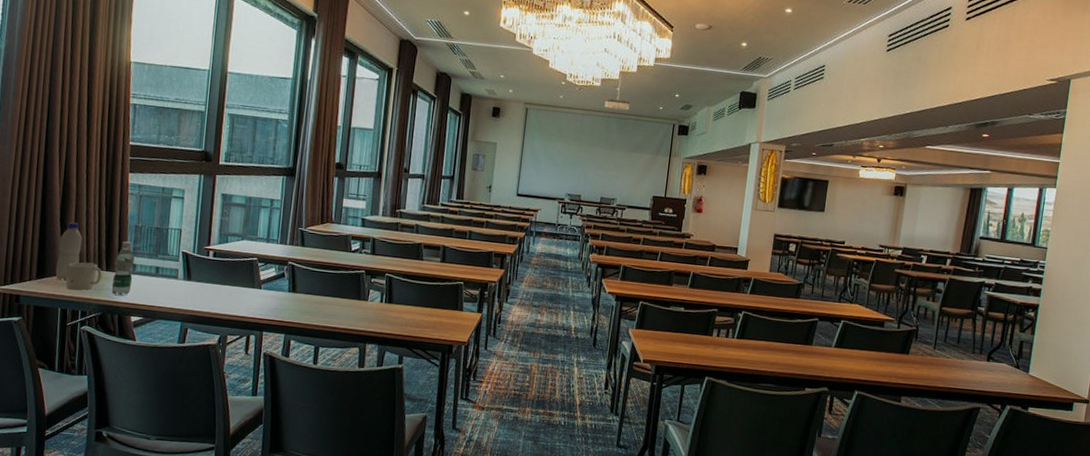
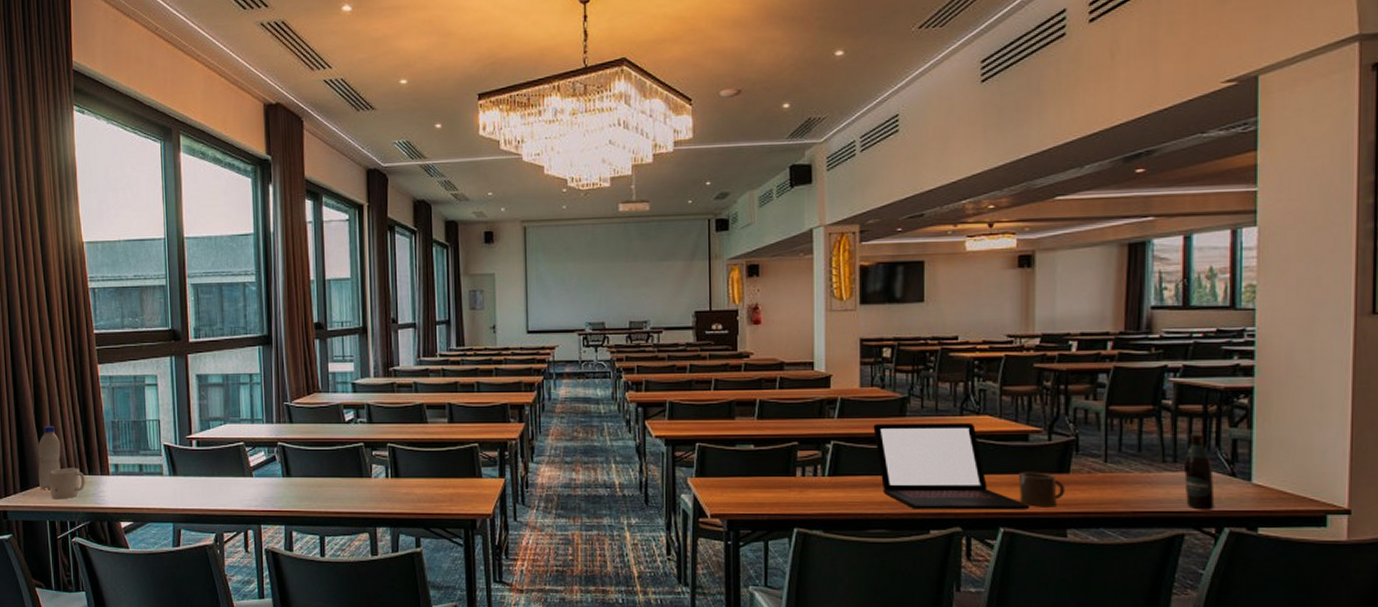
bottle: present [111,241,135,296] -> none [96,440,117,501]
laptop: none [774,302,878,379] -> present [873,422,1029,510]
mug: none [872,350,905,379] -> present [1018,471,1065,507]
bottle: none [984,334,1005,392] -> present [1184,434,1215,510]

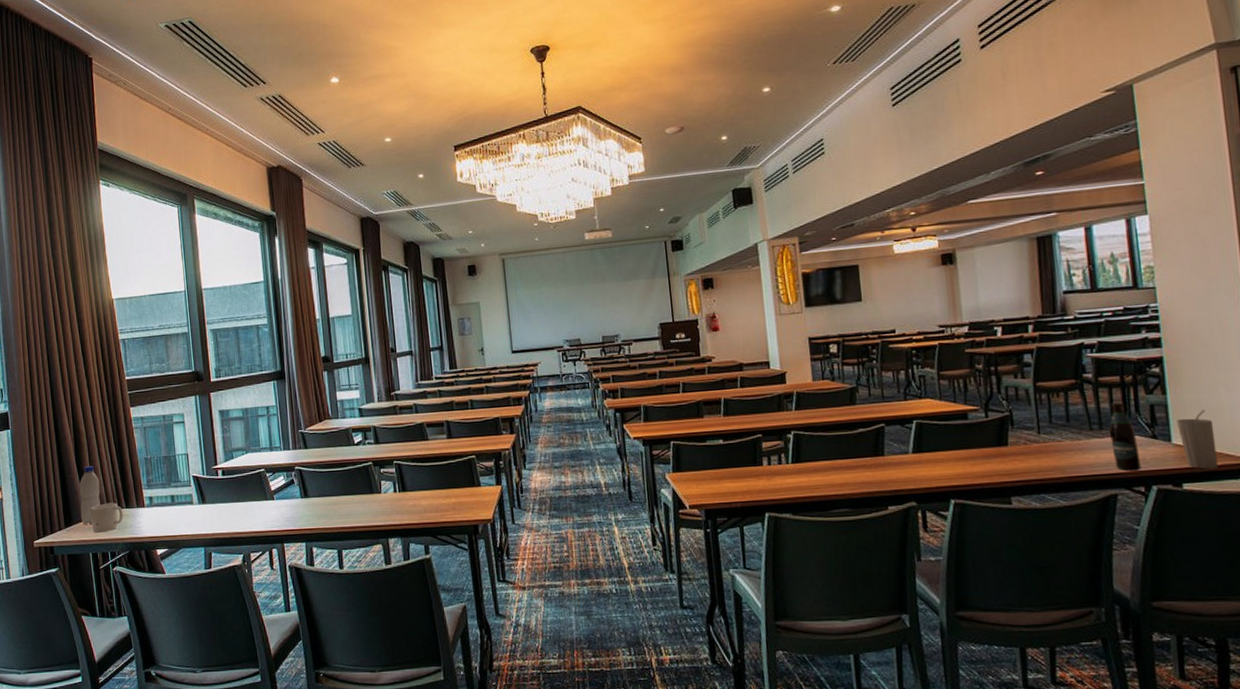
laptop: present [873,422,1029,510] -> none [827,406,975,488]
mug: present [1018,471,1065,507] -> none [962,446,1006,479]
cup: none [1260,449,1301,514] -> present [1177,410,1218,470]

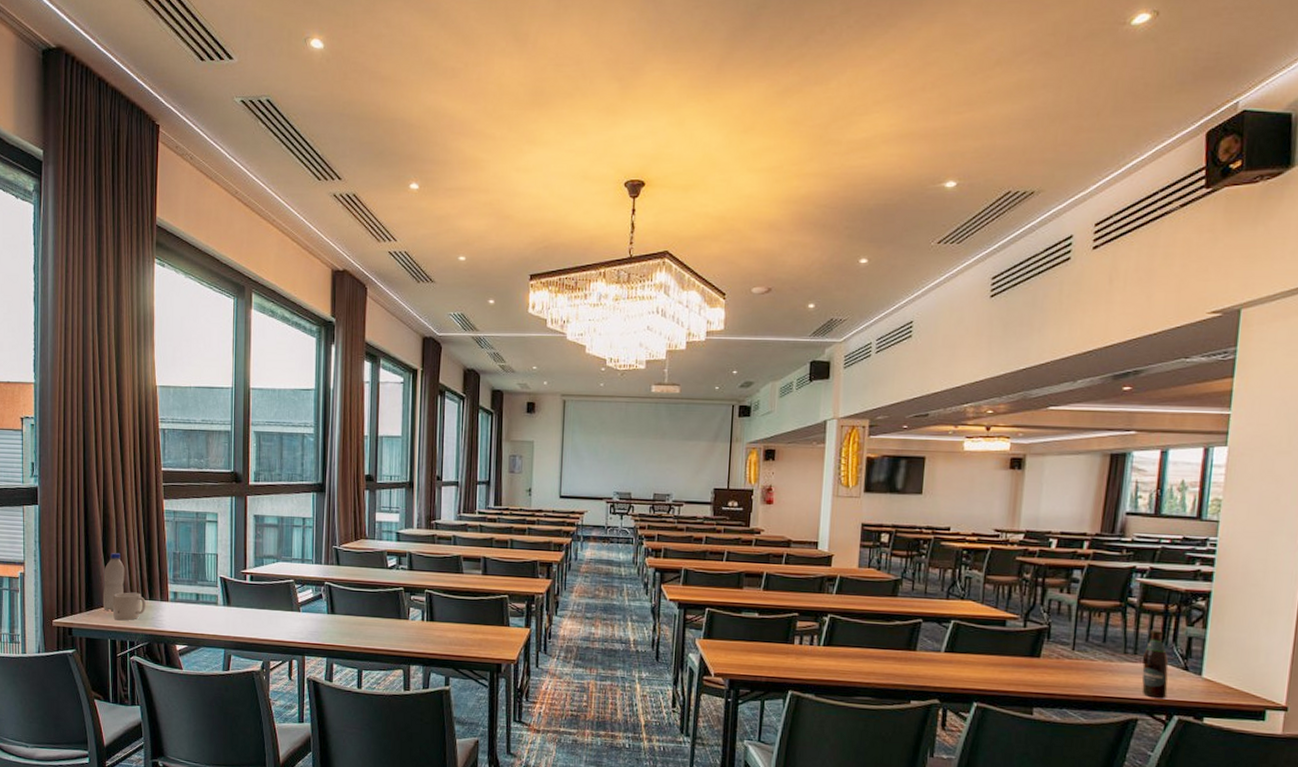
cup: present [1177,410,1218,470] -> none [1210,649,1247,708]

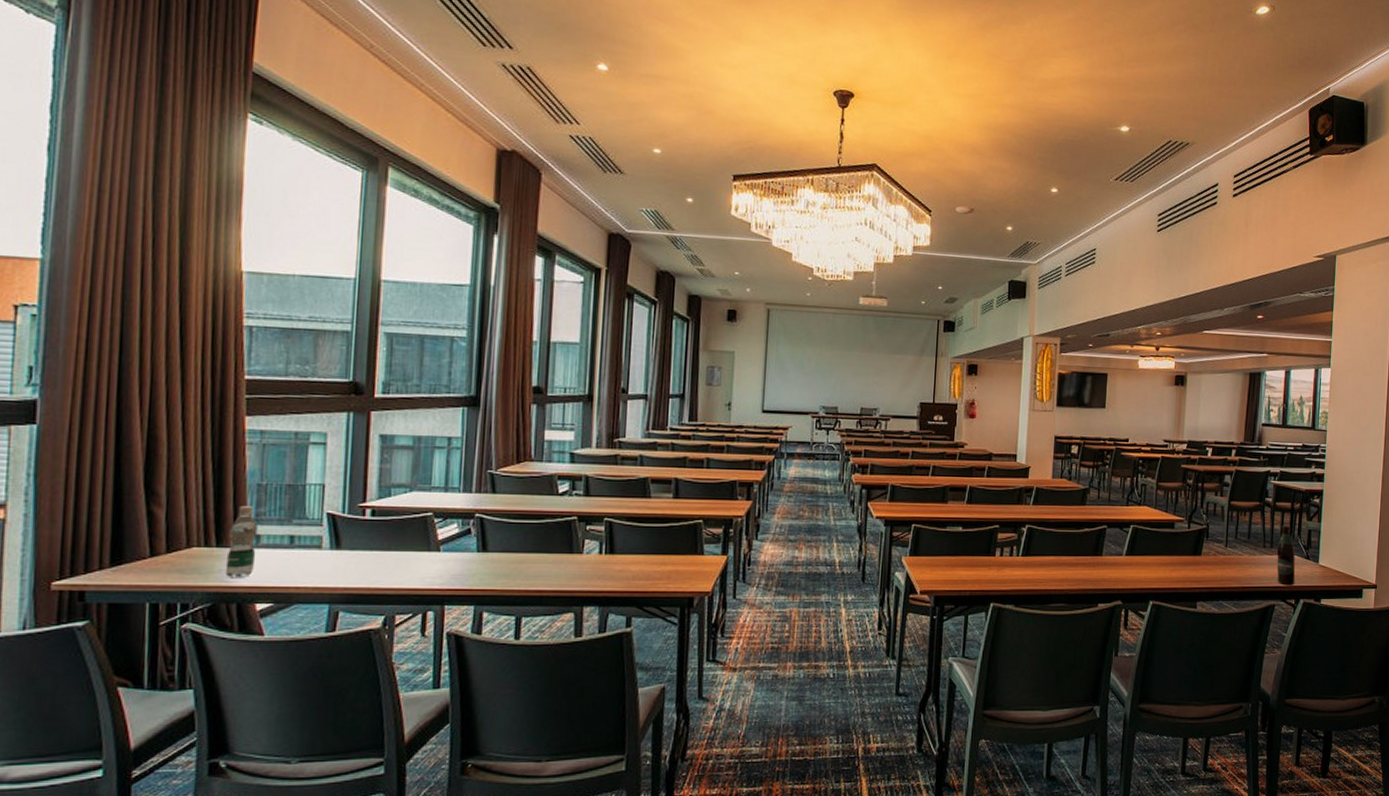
water bottle: present [102,552,125,612] -> none [139,486,179,566]
mug: present [112,592,146,621] -> none [155,538,210,577]
bottle: none [156,569,175,625] -> present [225,506,258,579]

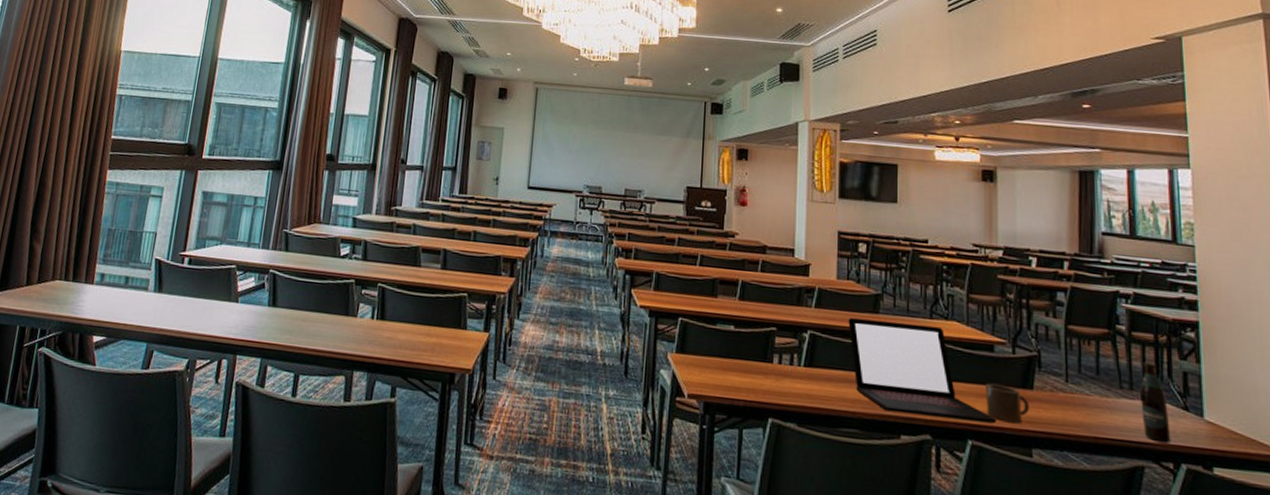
bottle: present [225,506,258,579] -> none [75,247,104,312]
laptop: none [1060,510,1172,586] -> present [848,318,996,424]
mug: none [1165,554,1198,584] -> present [985,383,1030,424]

